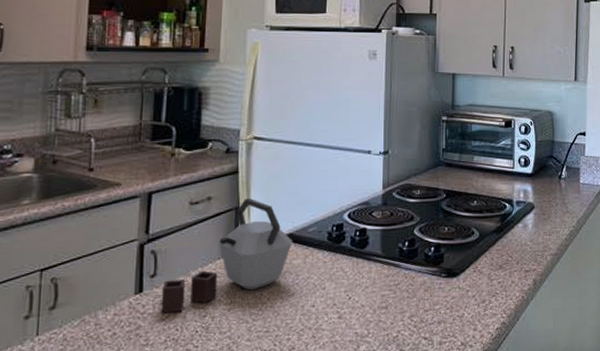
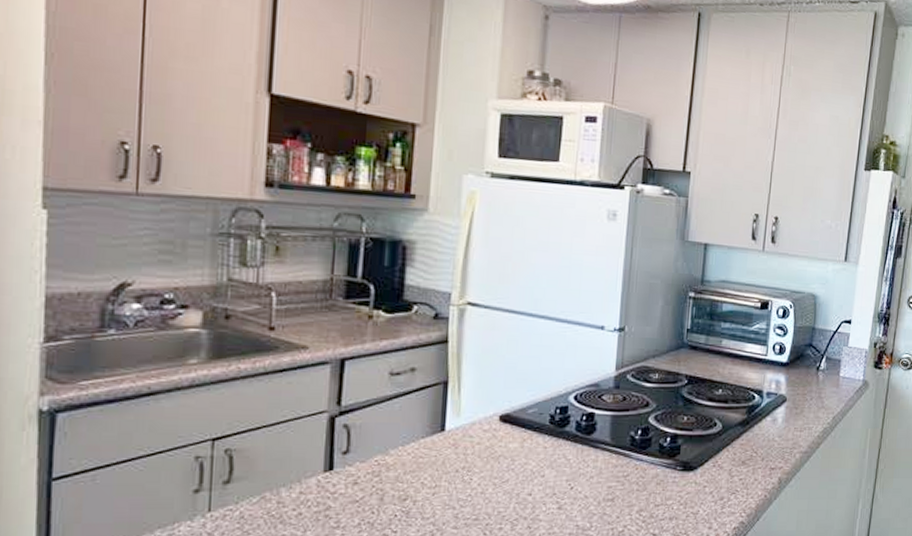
kettle: present [160,198,292,314] -> none [354,372,509,494]

